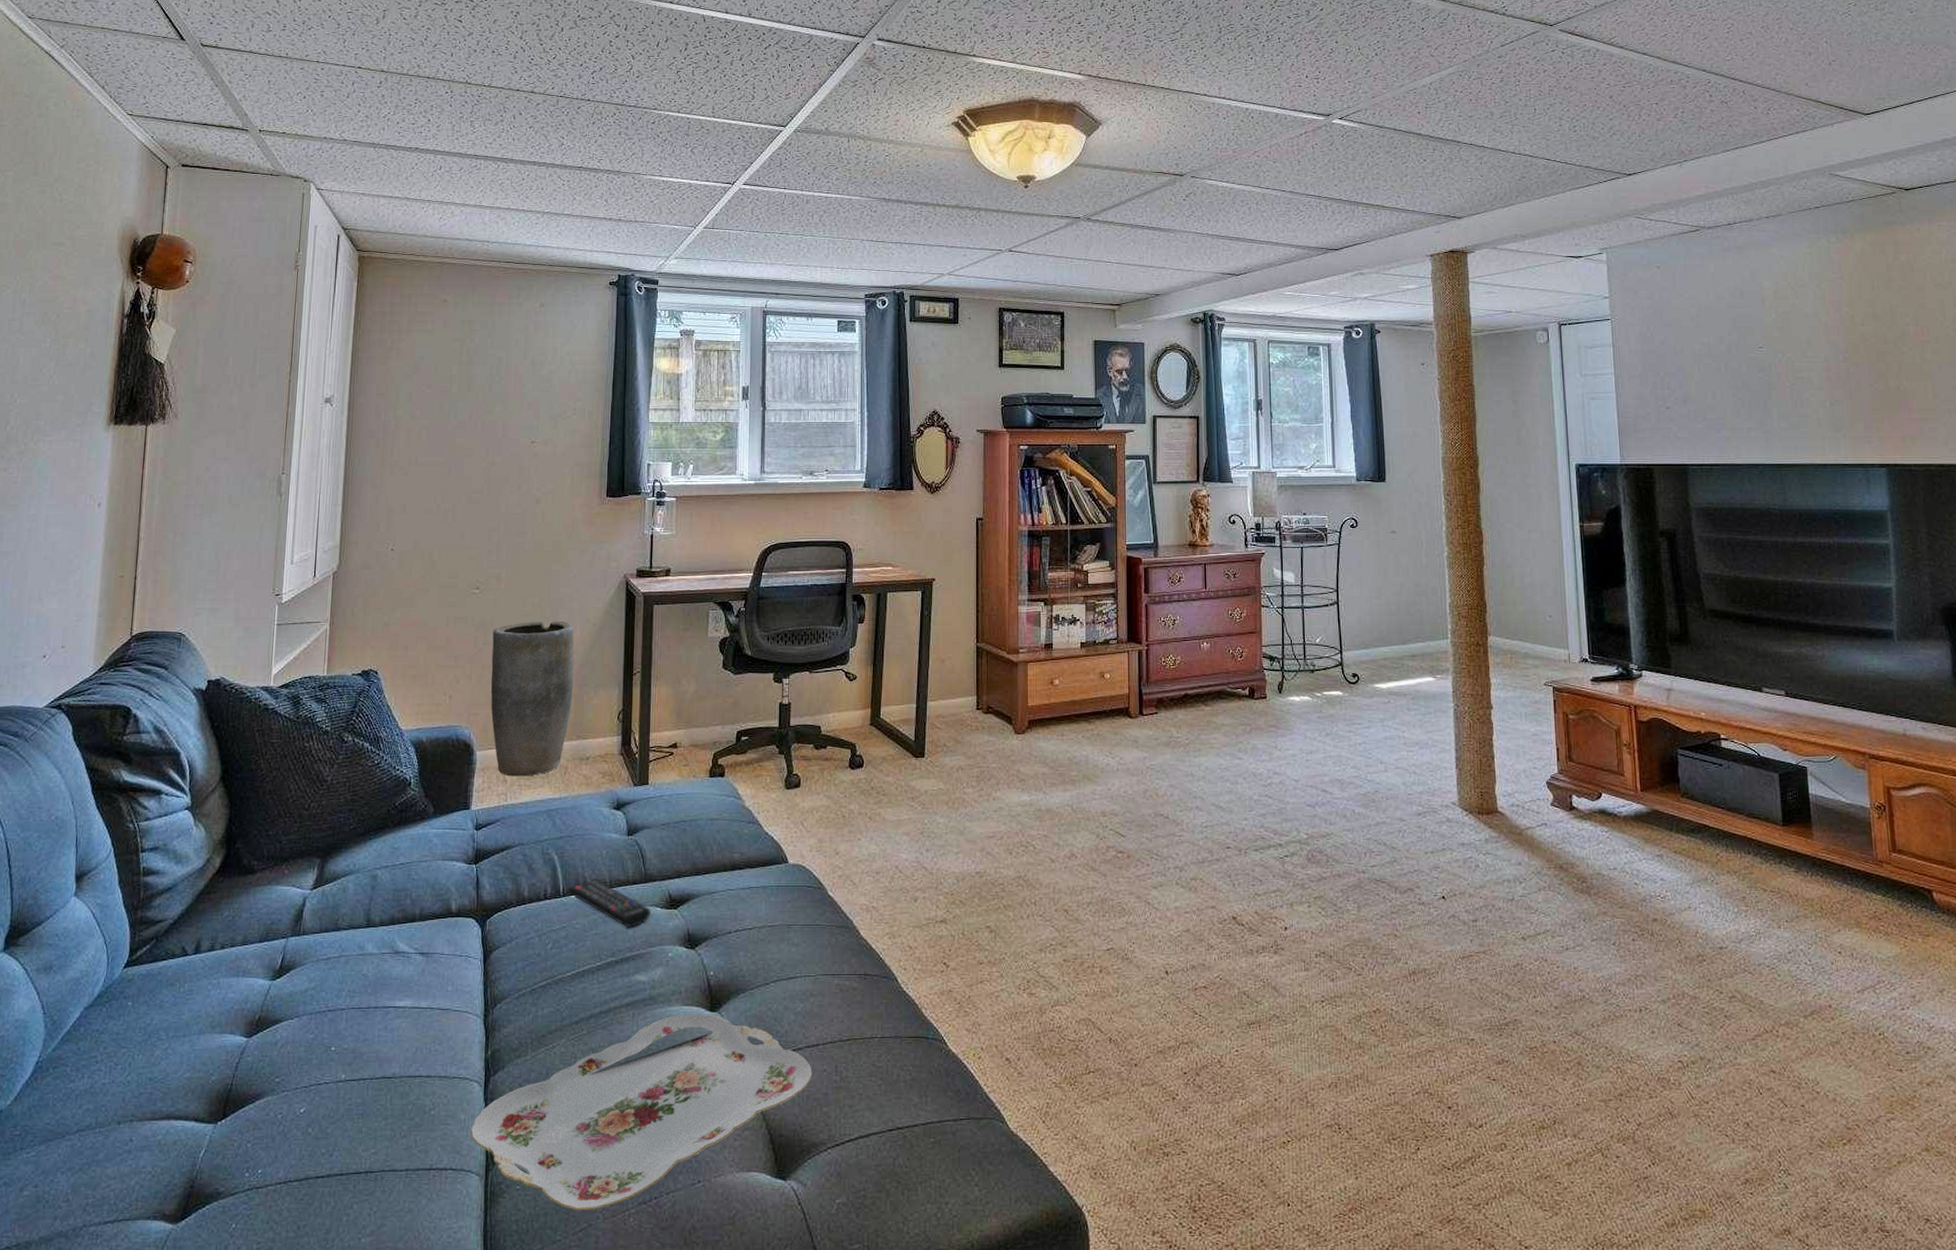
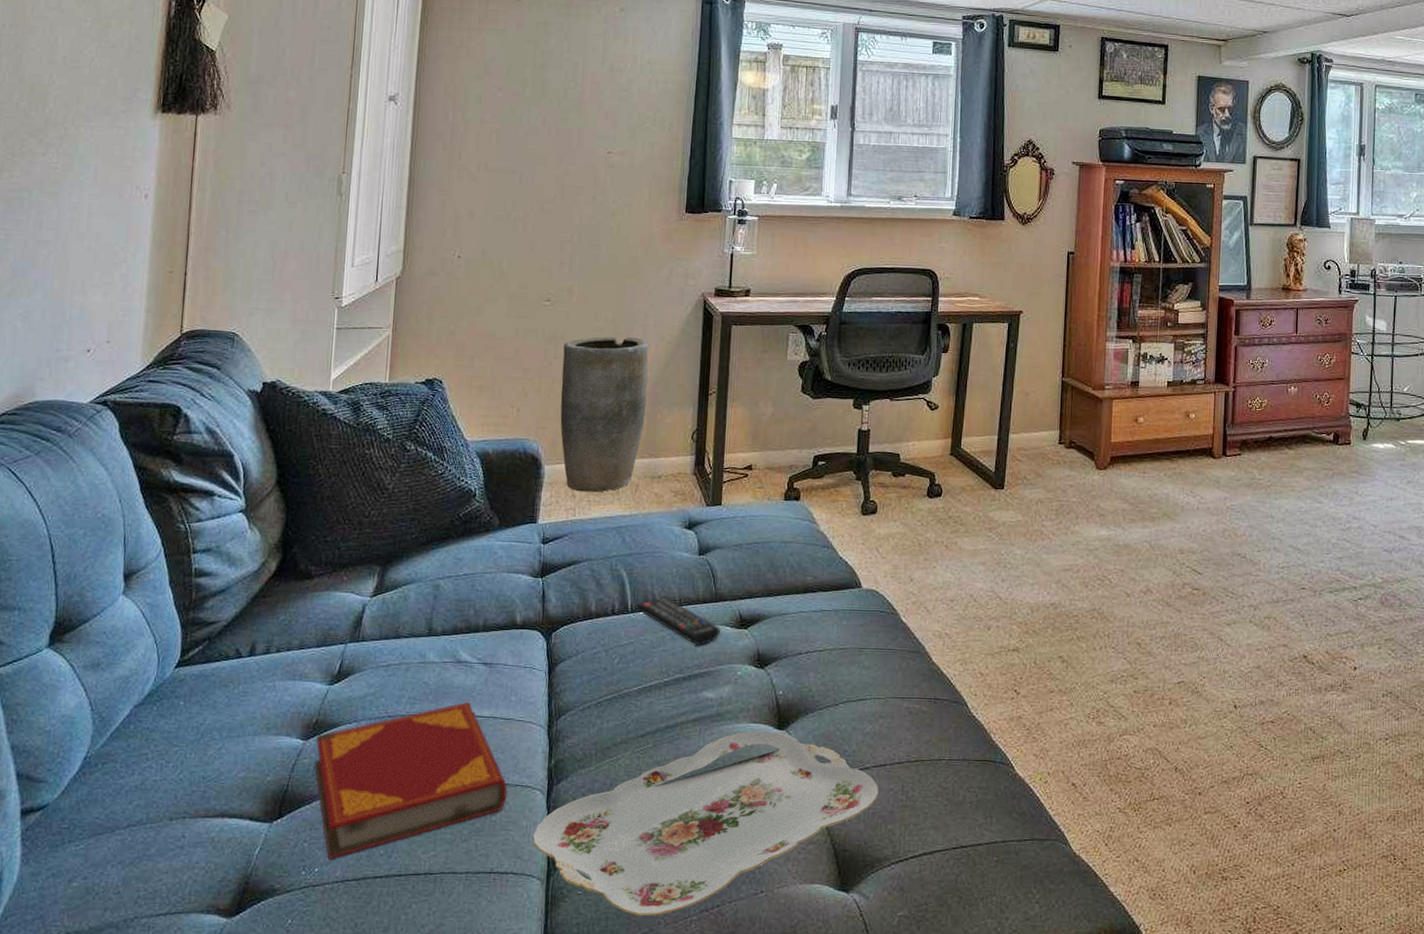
hardback book: none [257,993,446,1160] -> present [314,702,508,859]

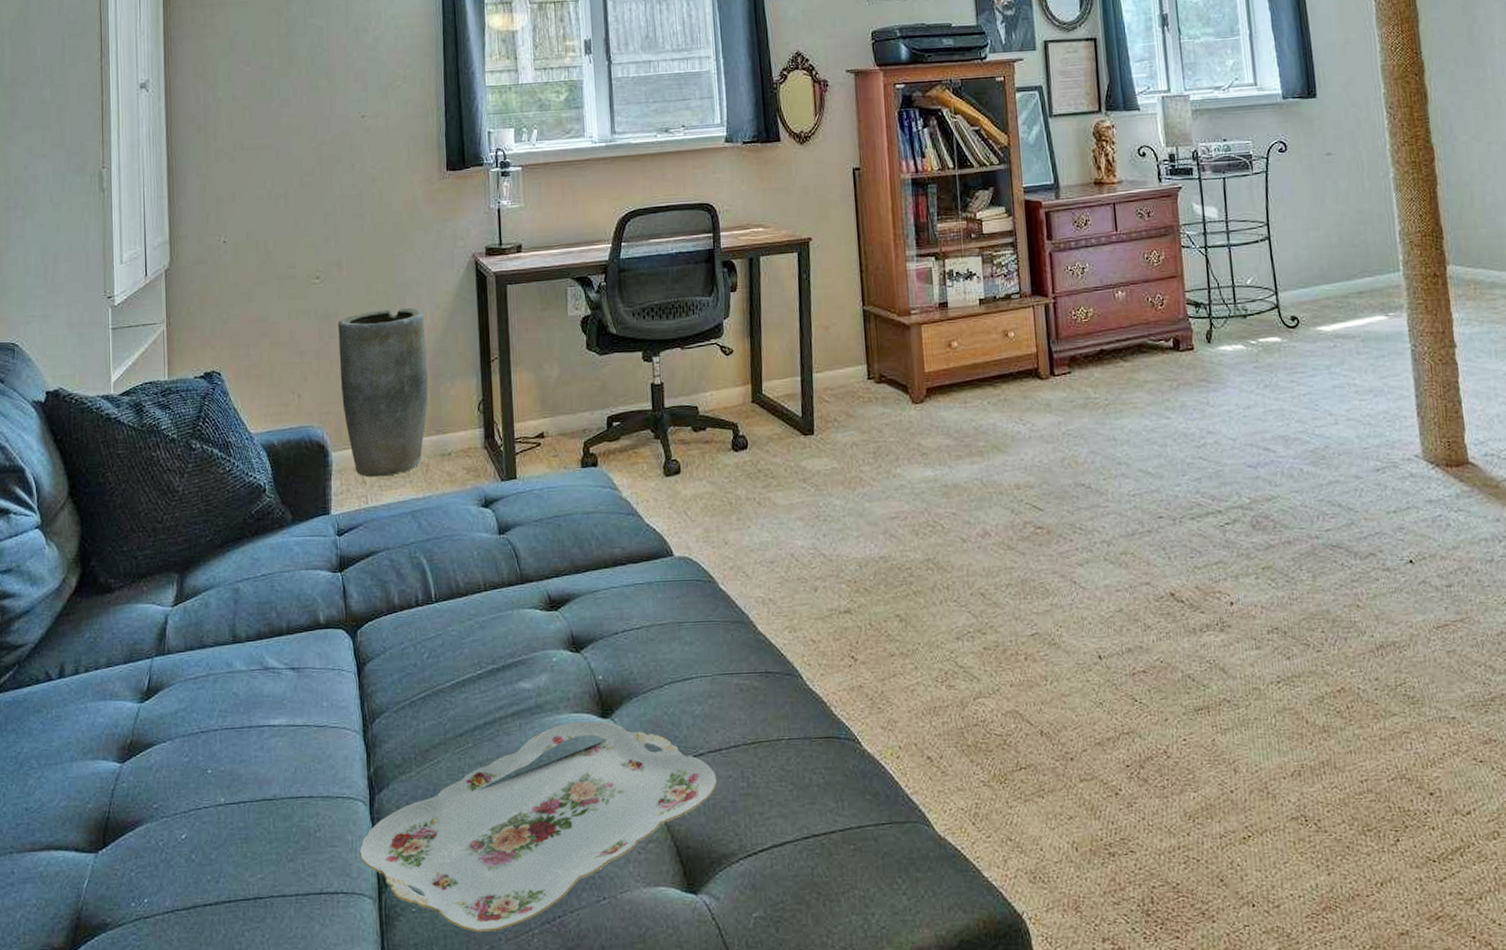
hardback book: present [314,702,508,859] -> none [132,711,329,888]
remote control: present [637,597,720,646] -> none [441,583,530,633]

